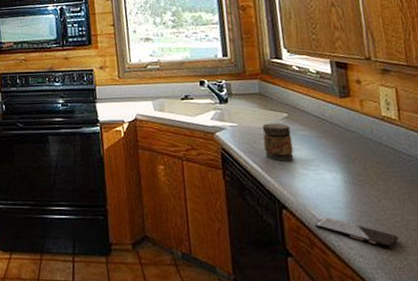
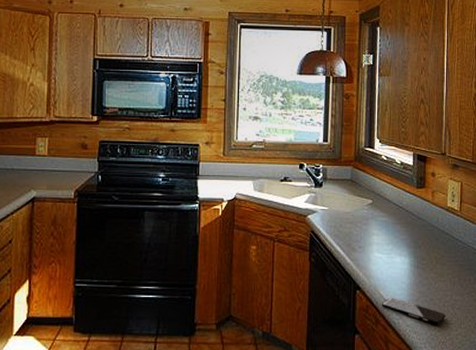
jar: present [262,123,294,162] -> none [349,208,373,245]

